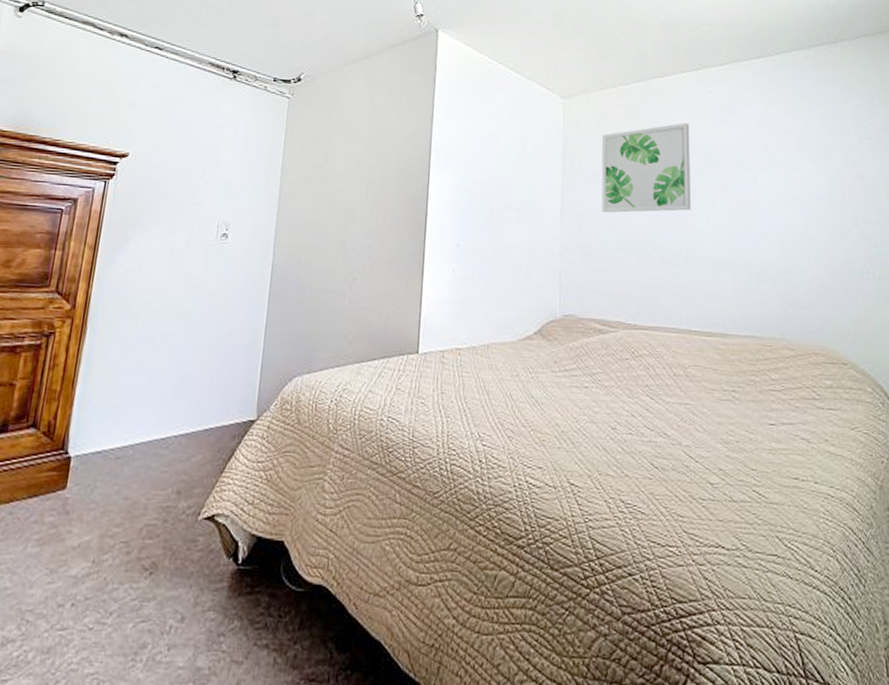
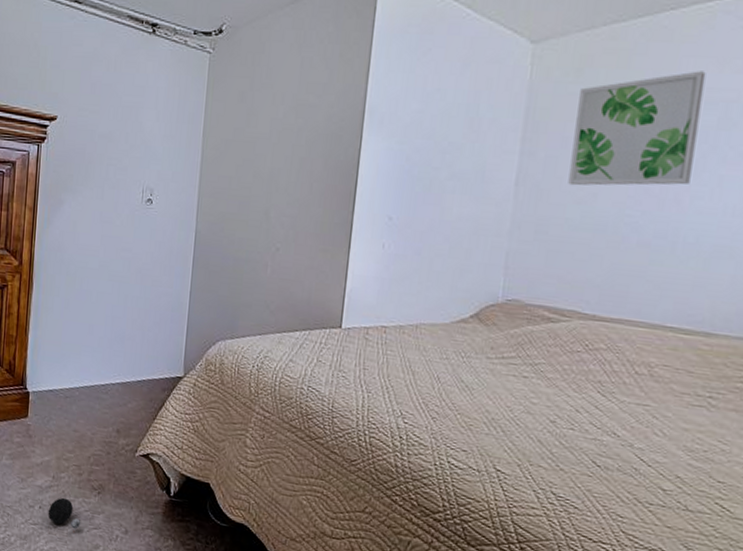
ball: none [82,586,126,632] -> present [47,497,81,533]

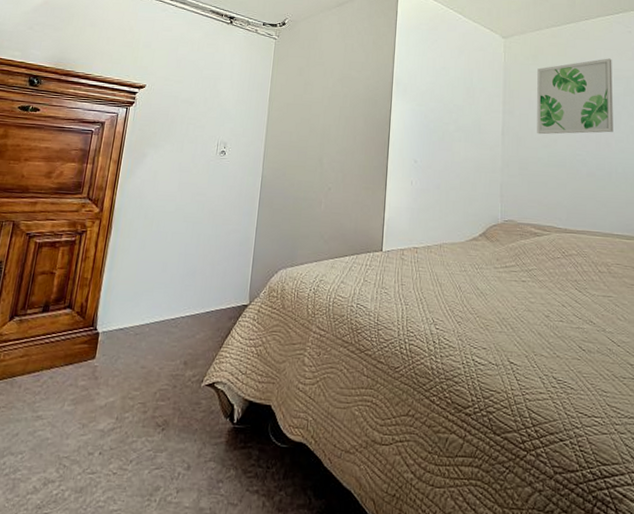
ball: present [47,497,81,533] -> none [107,439,143,477]

